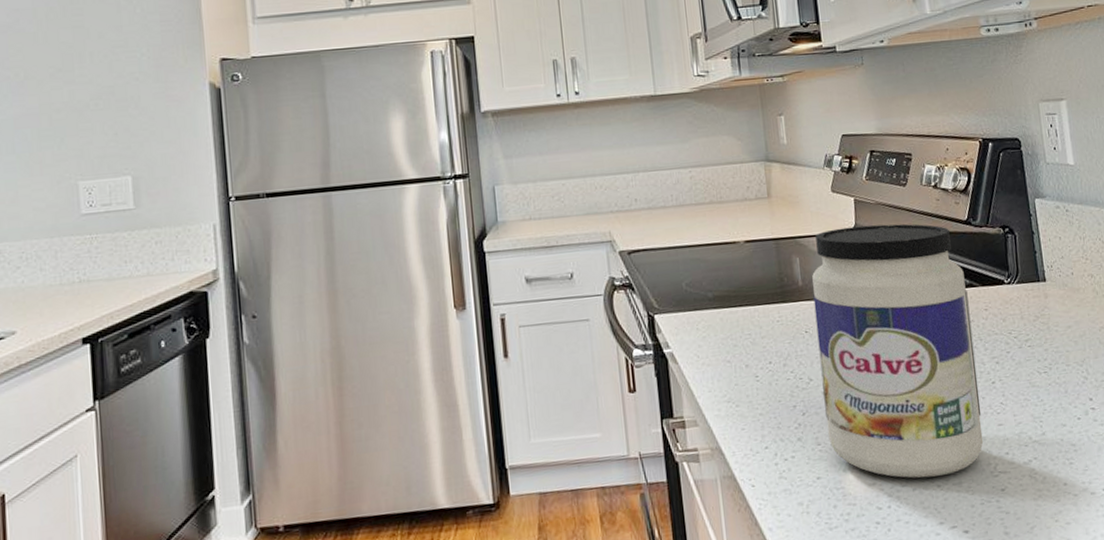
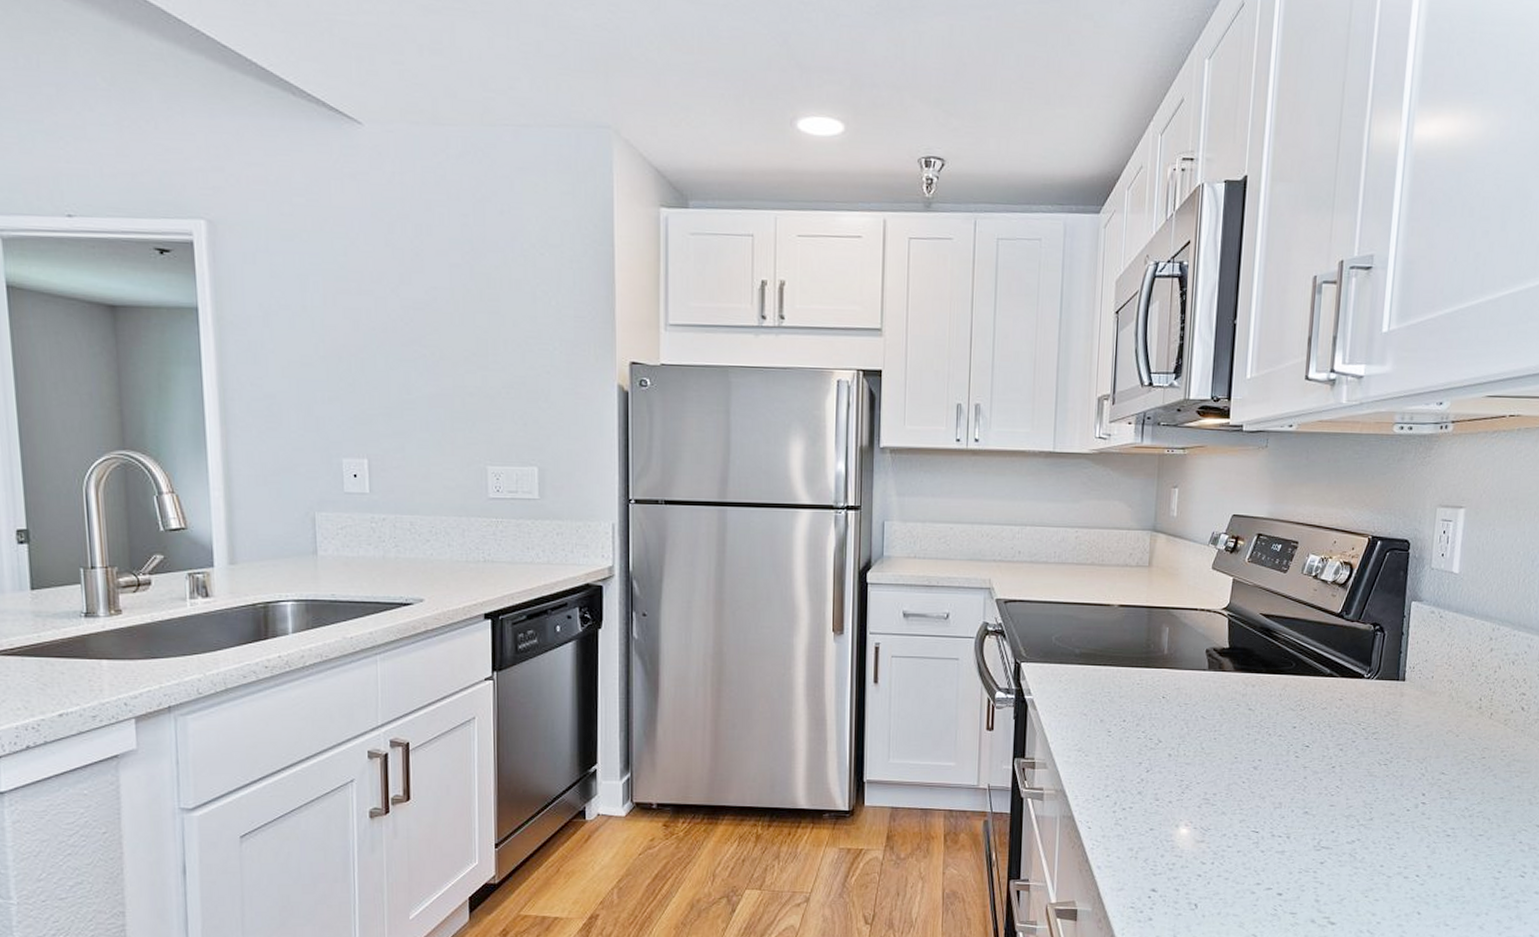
jar: present [812,223,984,478] -> none [1167,605,1327,843]

